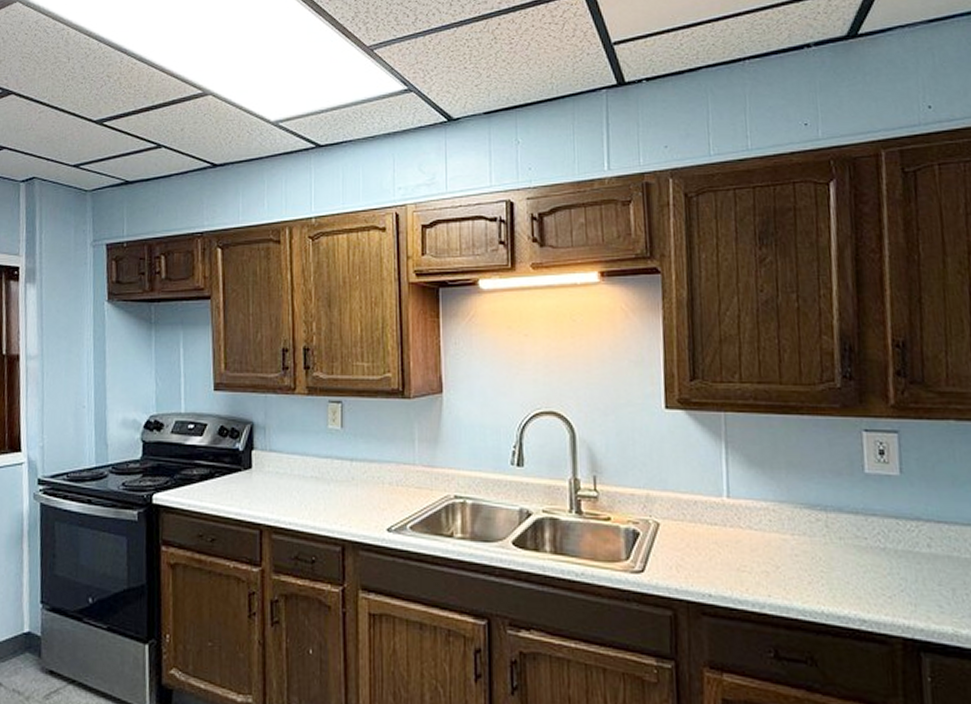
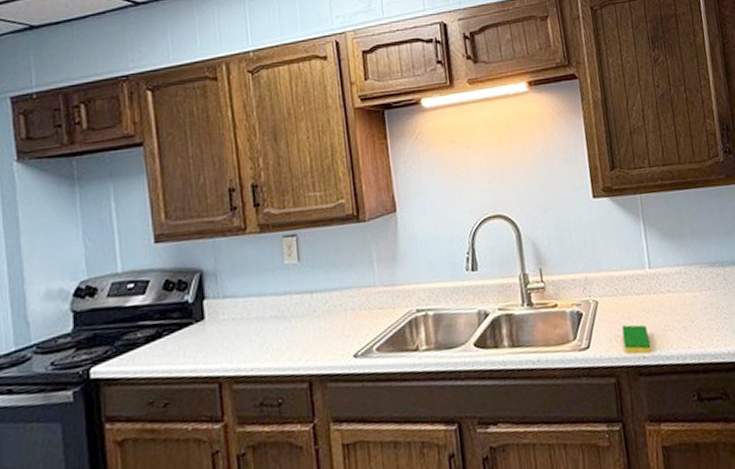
dish sponge: none [686,556,721,593] -> present [622,324,652,355]

